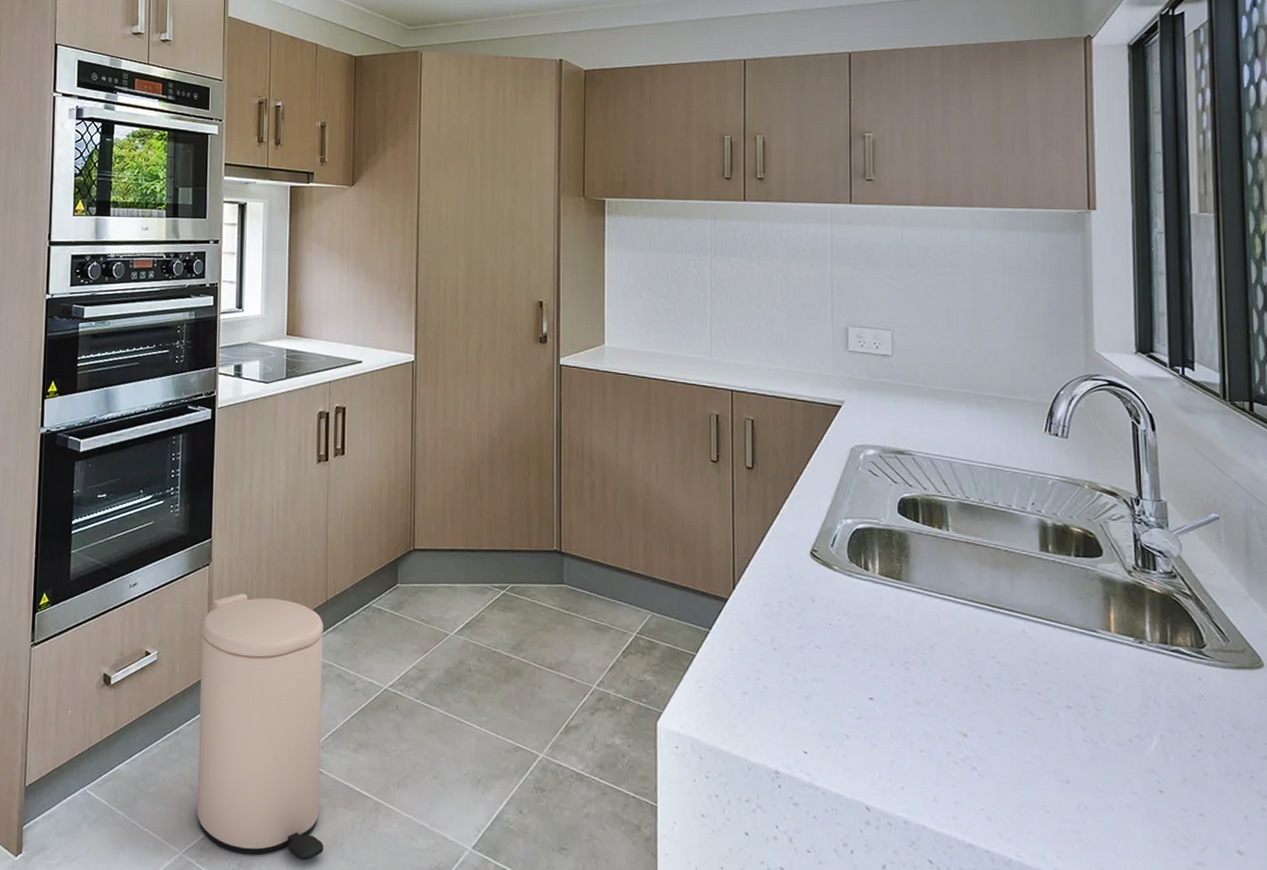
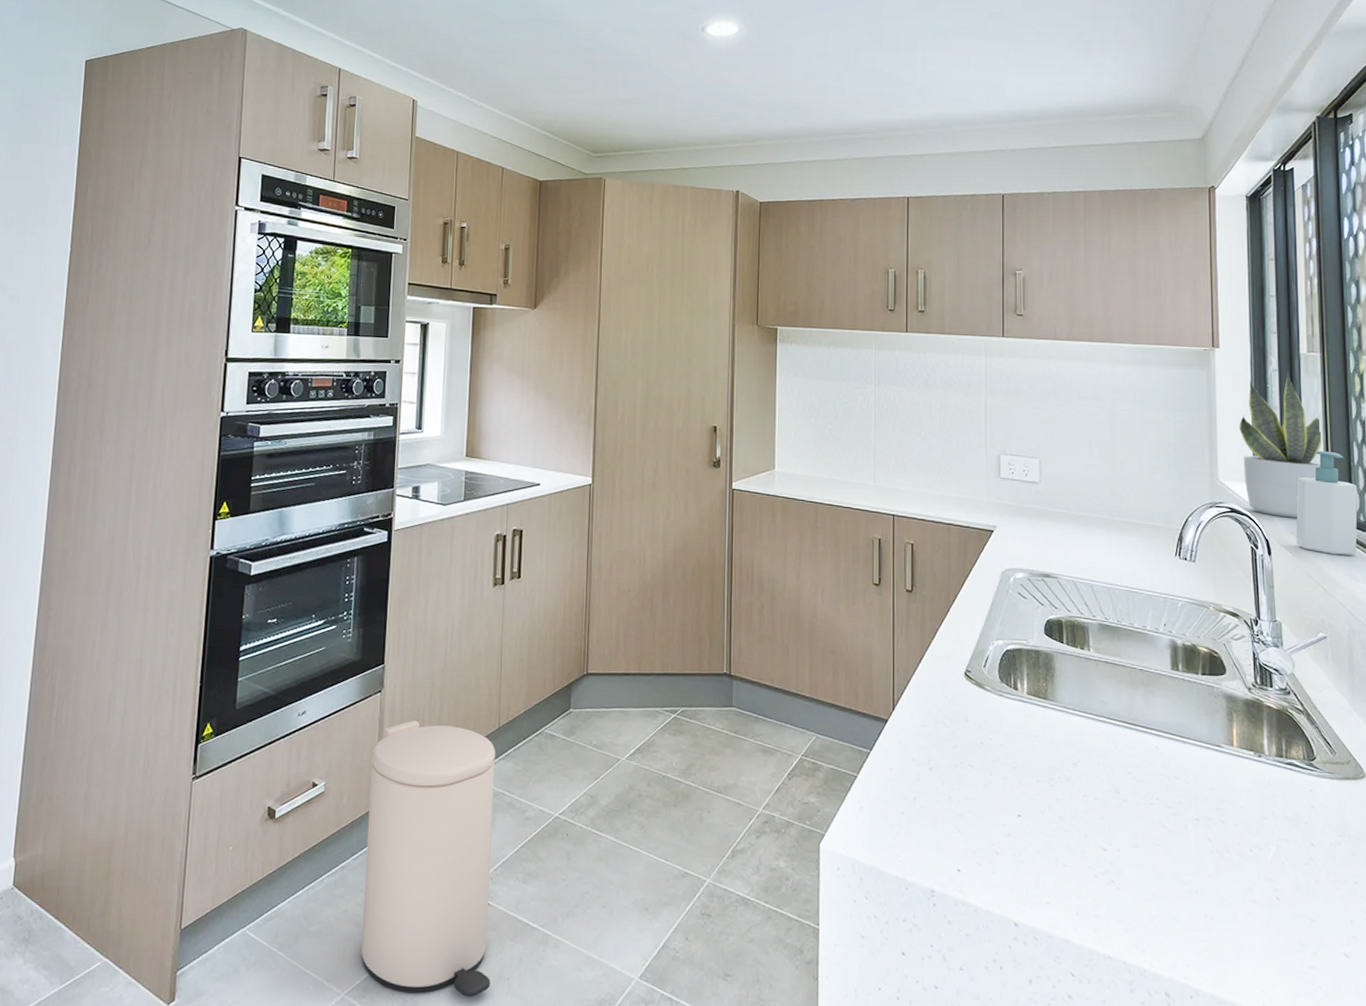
potted plant: none [1119,234,1217,391] -> present [1239,372,1323,518]
soap bottle: none [1184,318,1257,431] -> present [1296,450,1358,555]

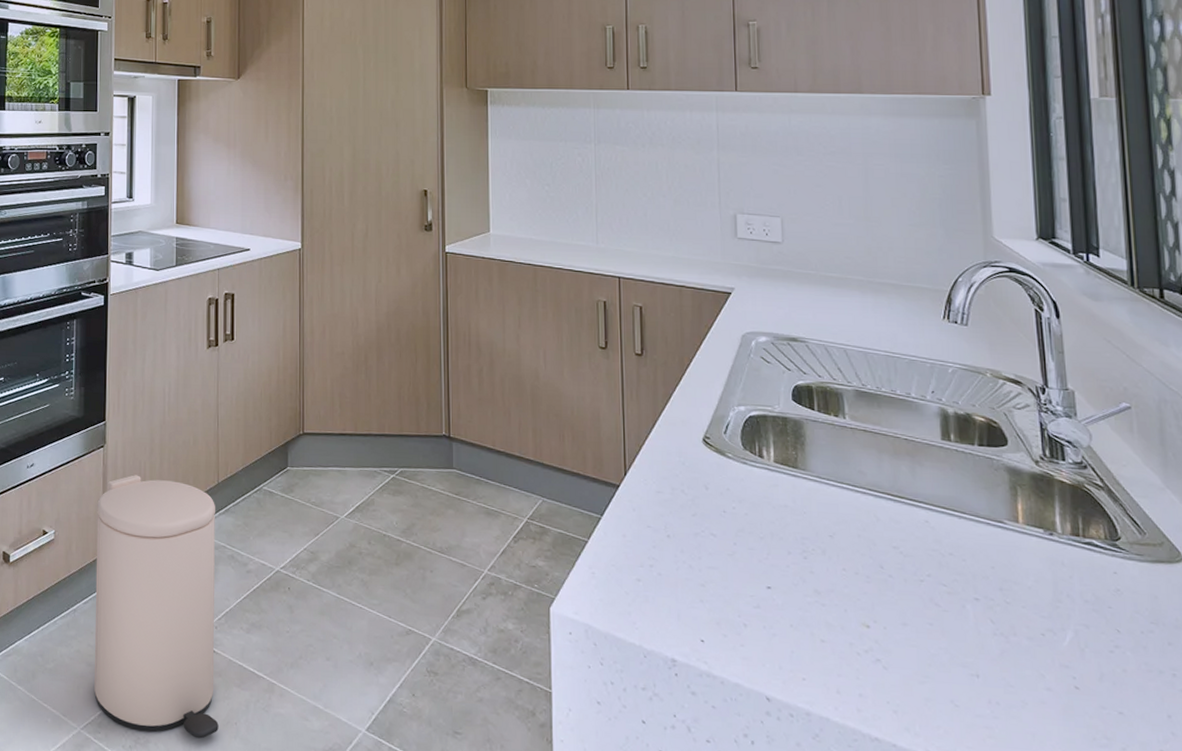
potted plant: present [1239,372,1323,518] -> none [1017,119,1122,278]
soap bottle: present [1296,450,1358,555] -> none [1089,204,1167,318]

